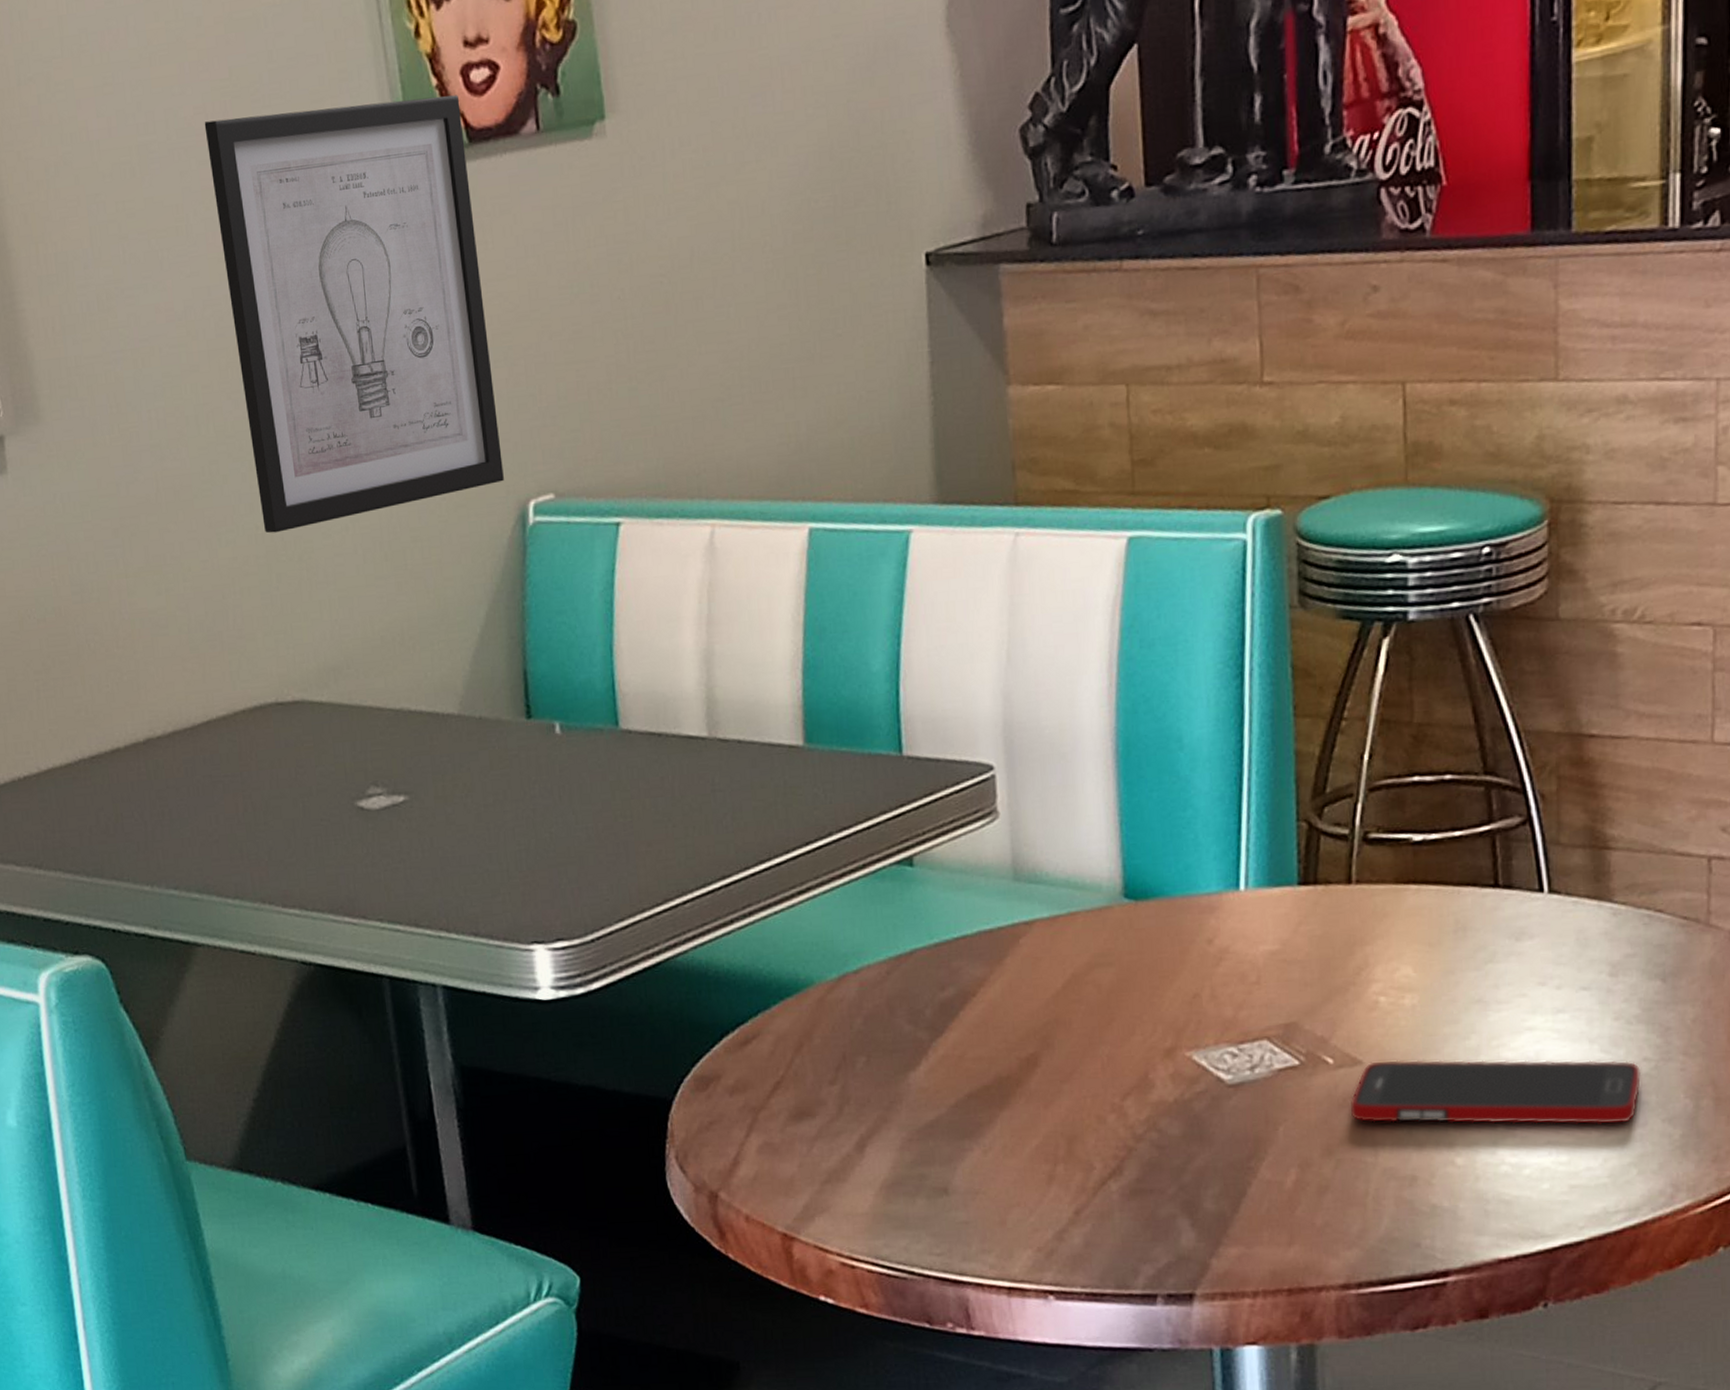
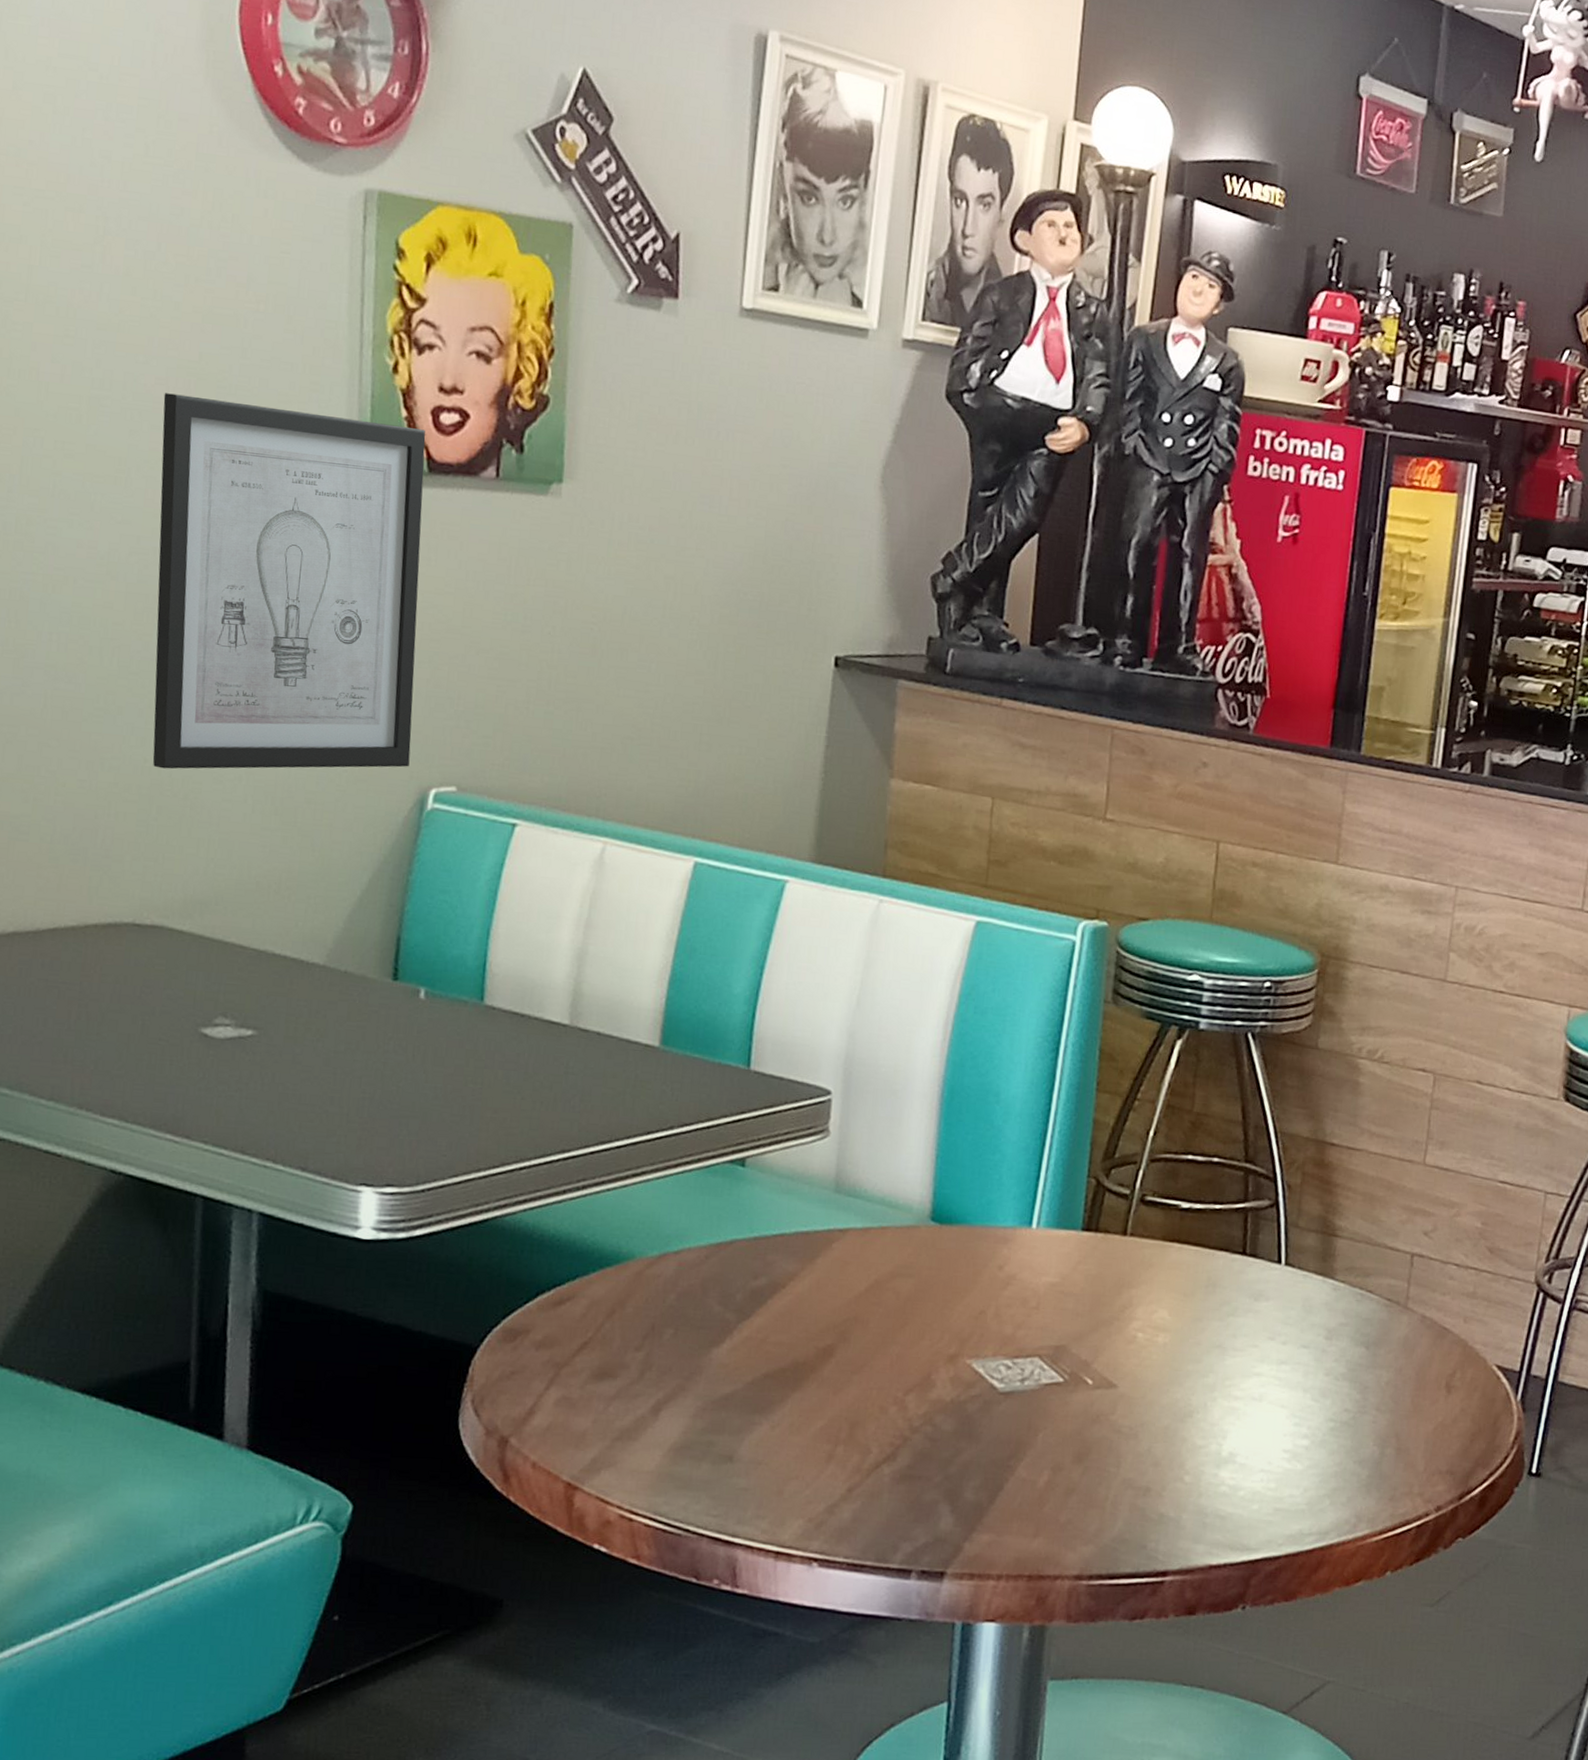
cell phone: present [1350,1060,1641,1124] -> none [1101,1386,1341,1461]

